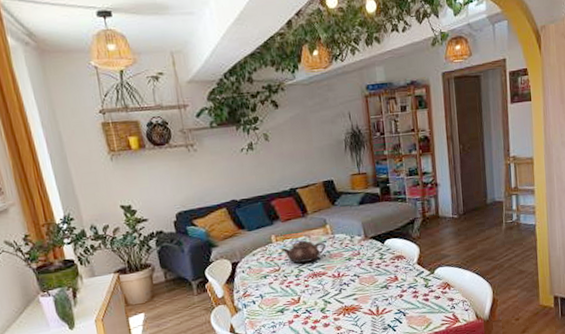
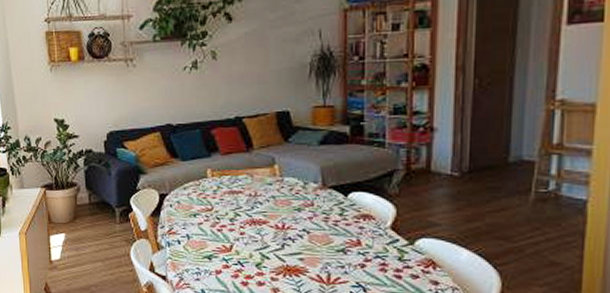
teapot: present [282,240,326,264] -> none [218,179,271,206]

